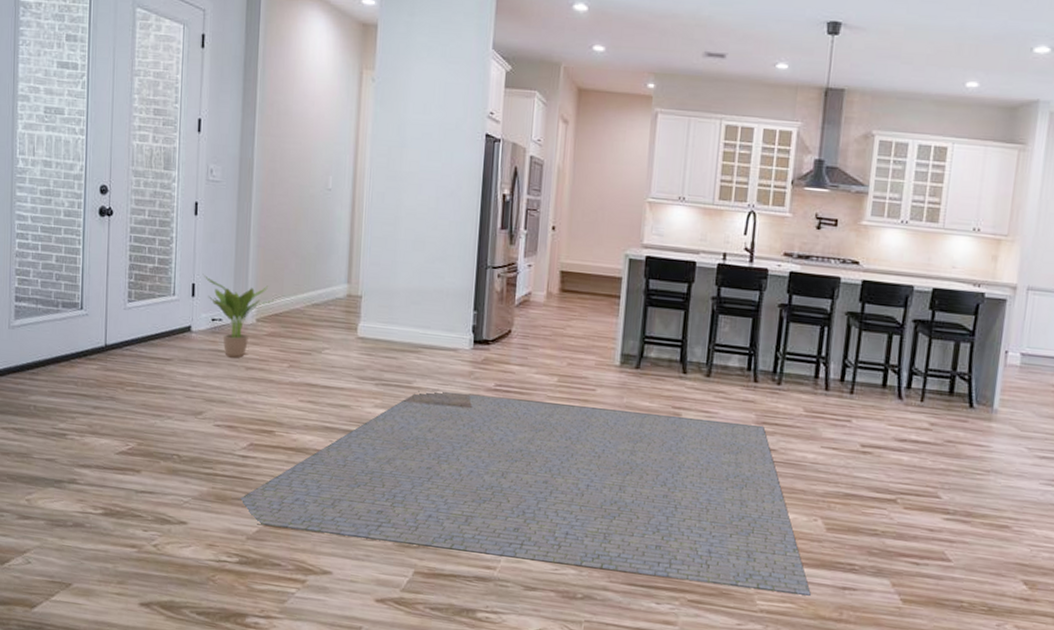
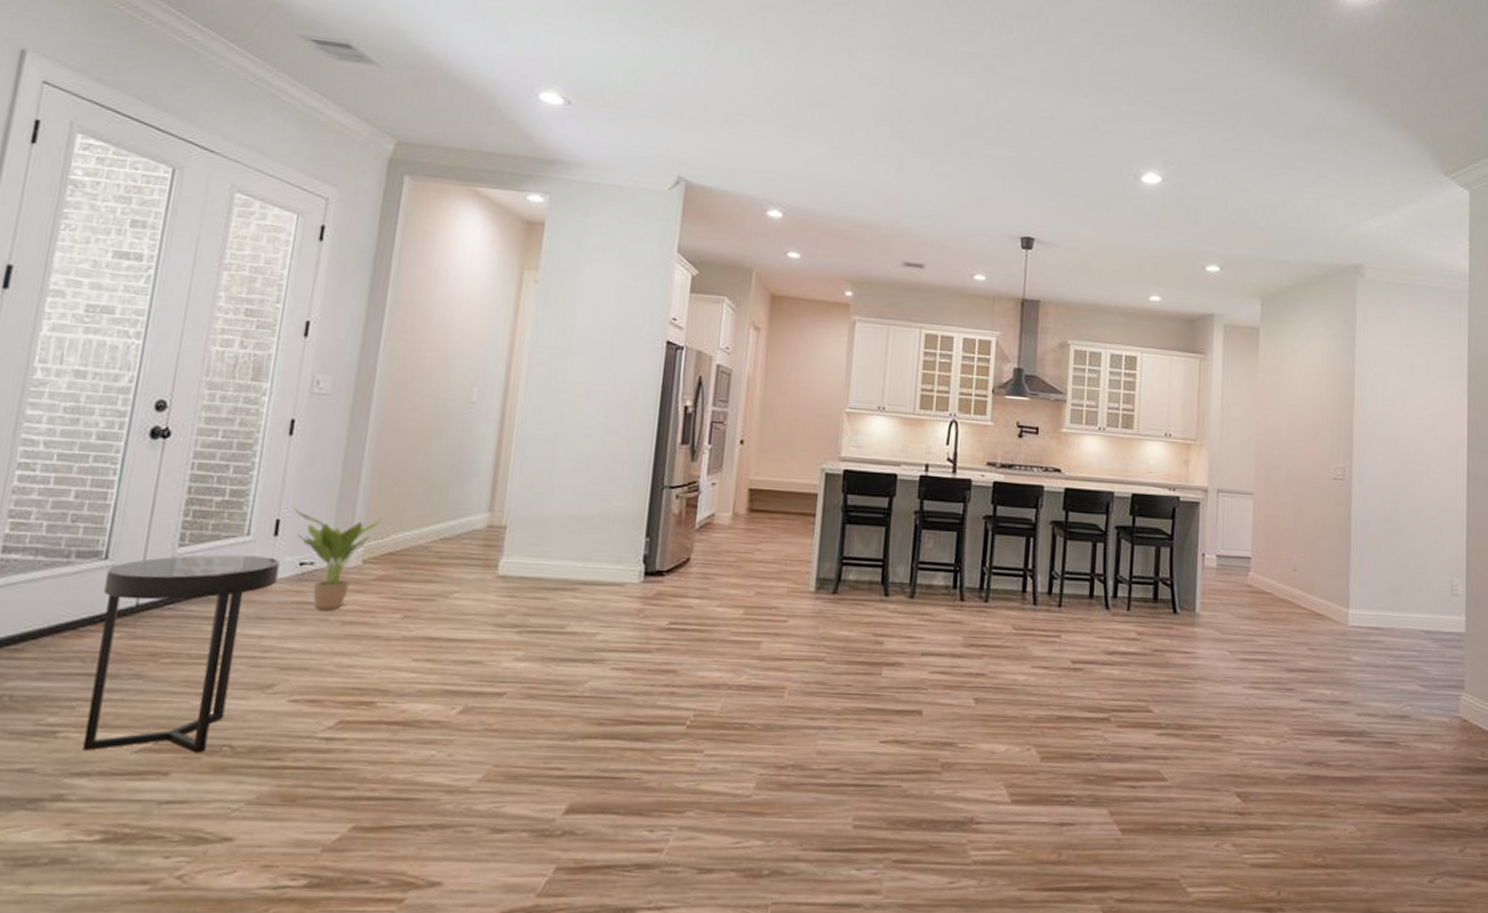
side table: none [82,309,198,459] -> present [82,554,280,753]
area rug: present [238,389,811,596] -> none [314,634,1027,838]

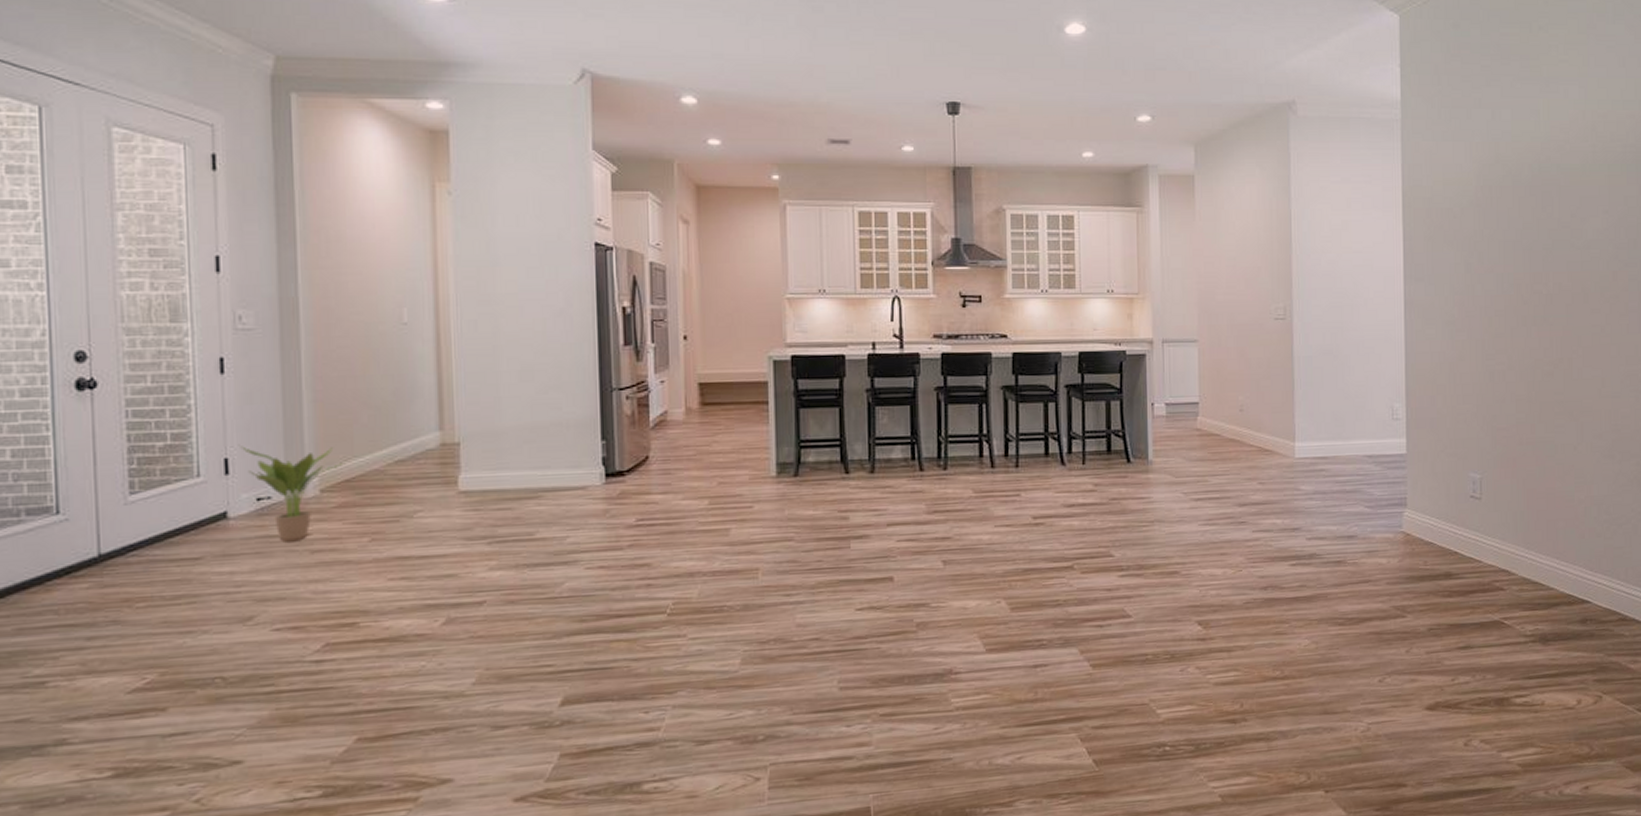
side table: present [82,554,280,753] -> none [60,495,237,697]

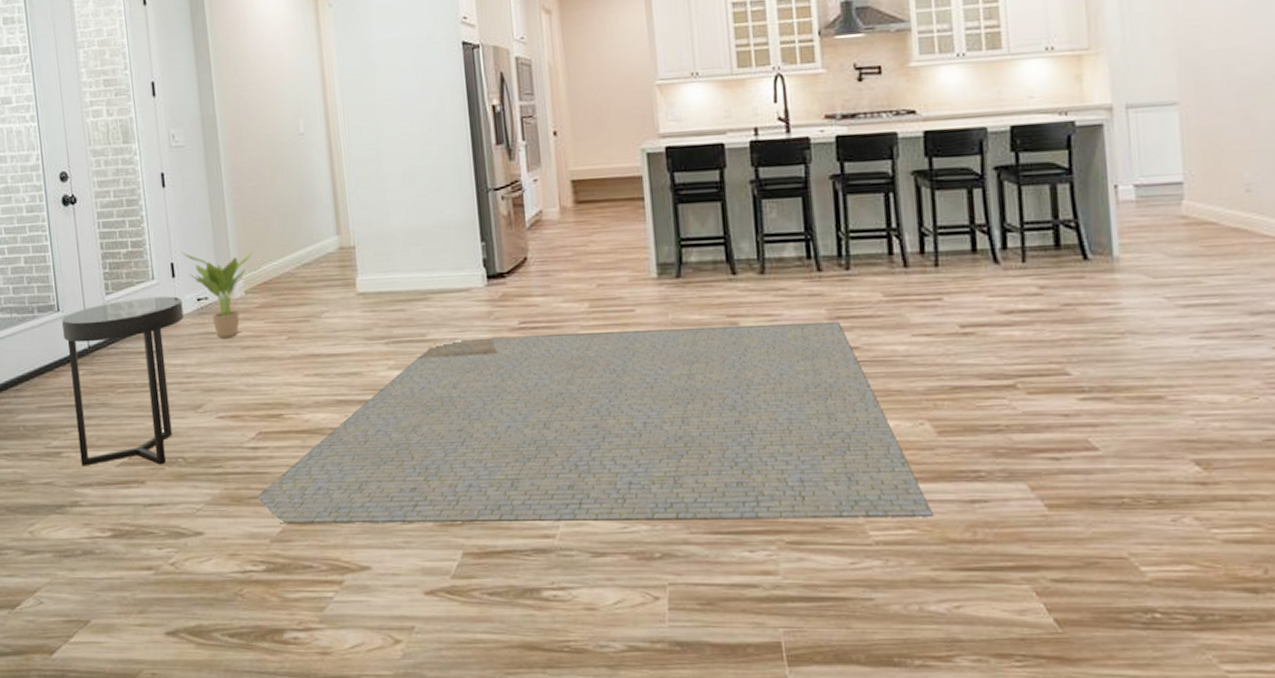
side table: none [60,495,237,697] -> present [61,296,184,466]
area rug: none [314,516,1004,741] -> present [255,322,933,523]

